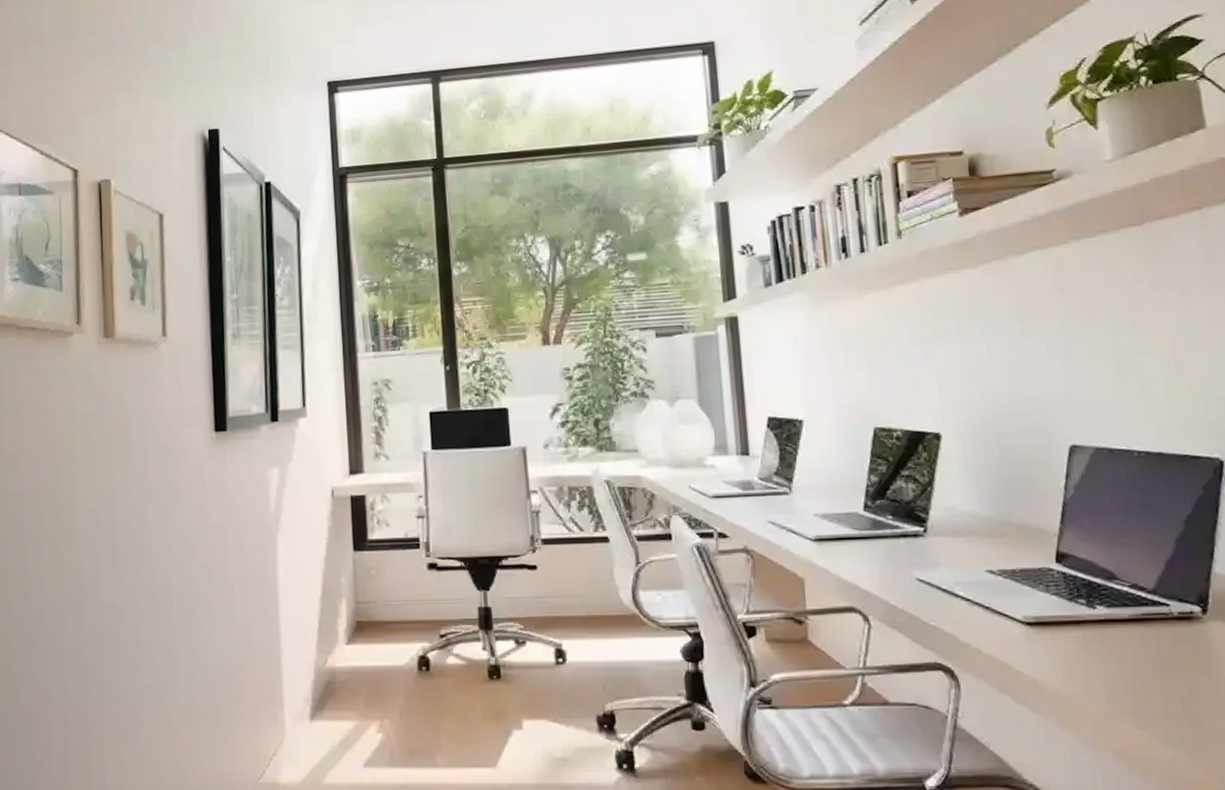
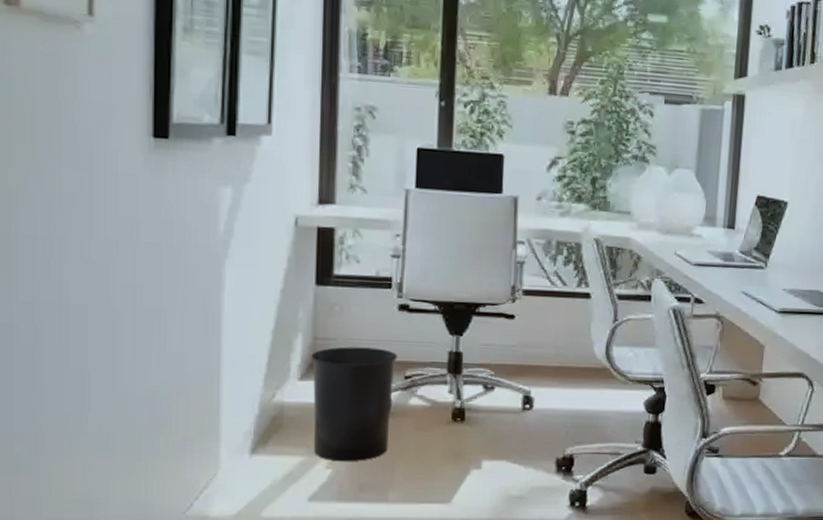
waste bin: none [355,608,432,724] -> present [311,346,398,461]

